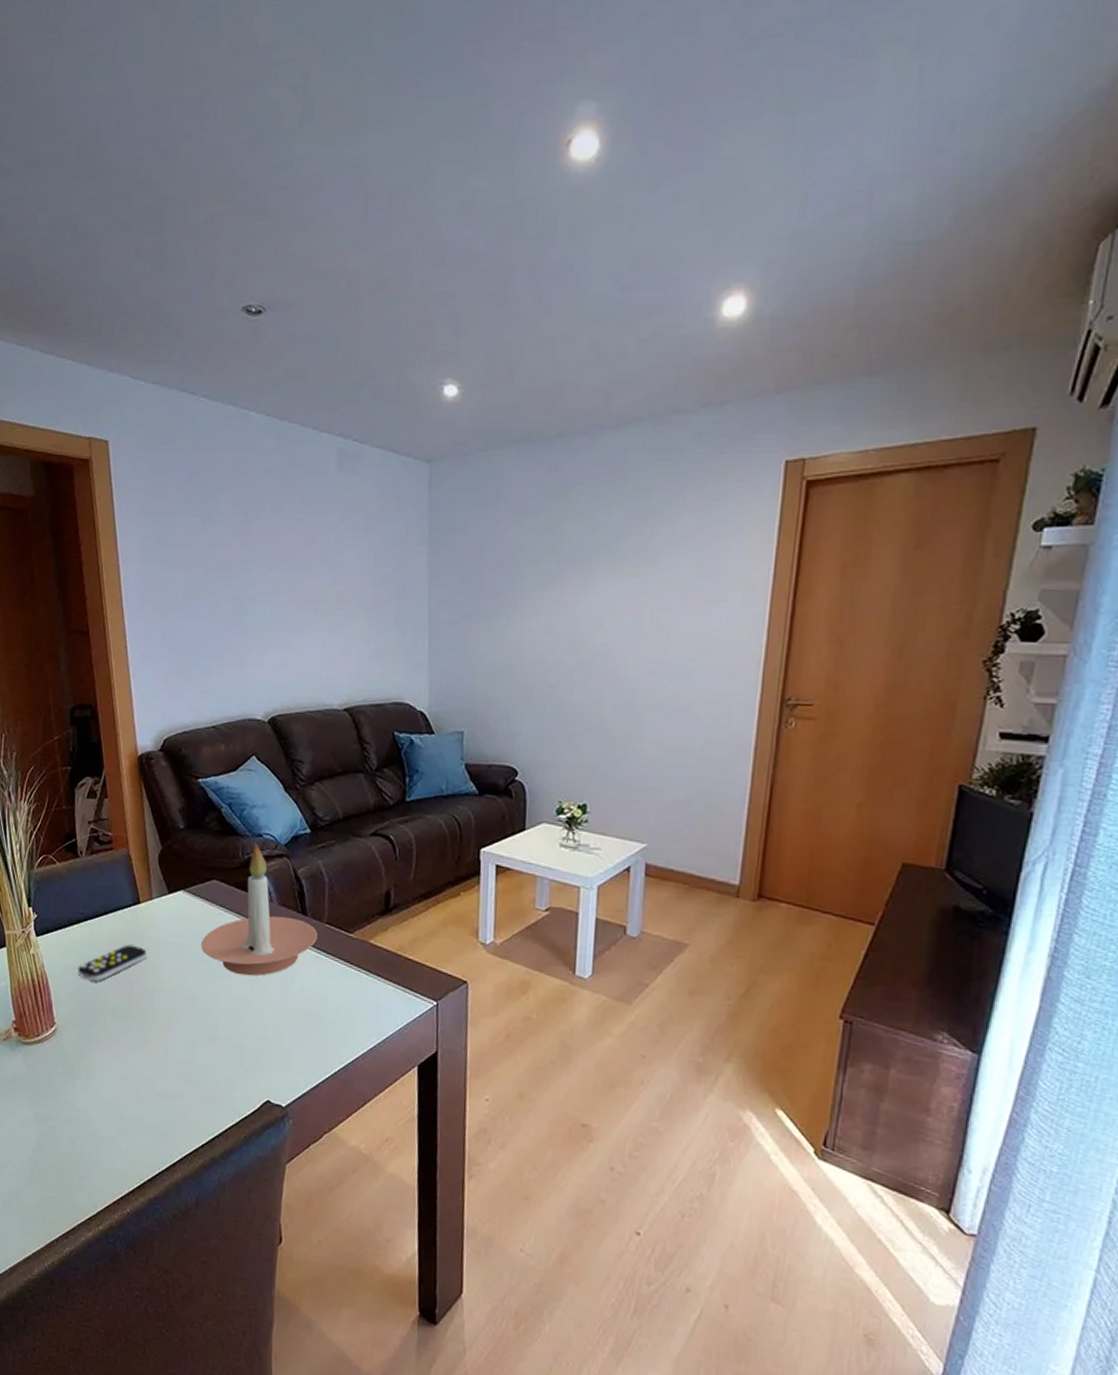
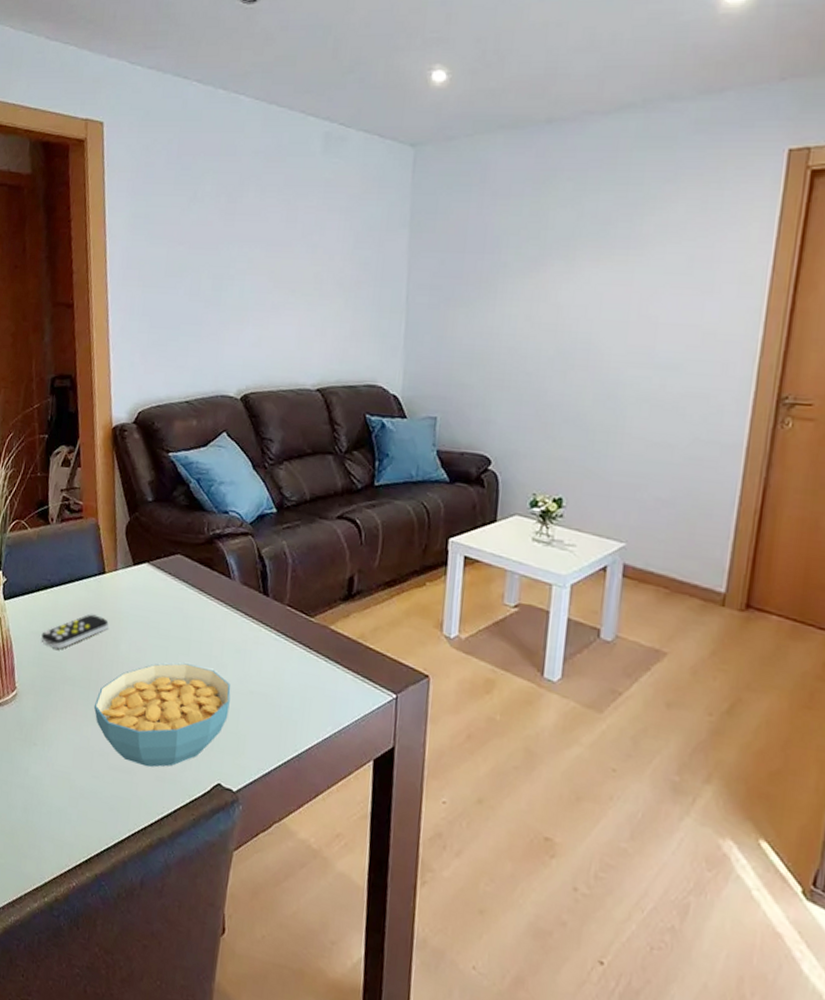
cereal bowl: none [137,986,275,1091] -> present [93,663,231,768]
candle holder: present [201,843,317,976] -> none [162,519,278,655]

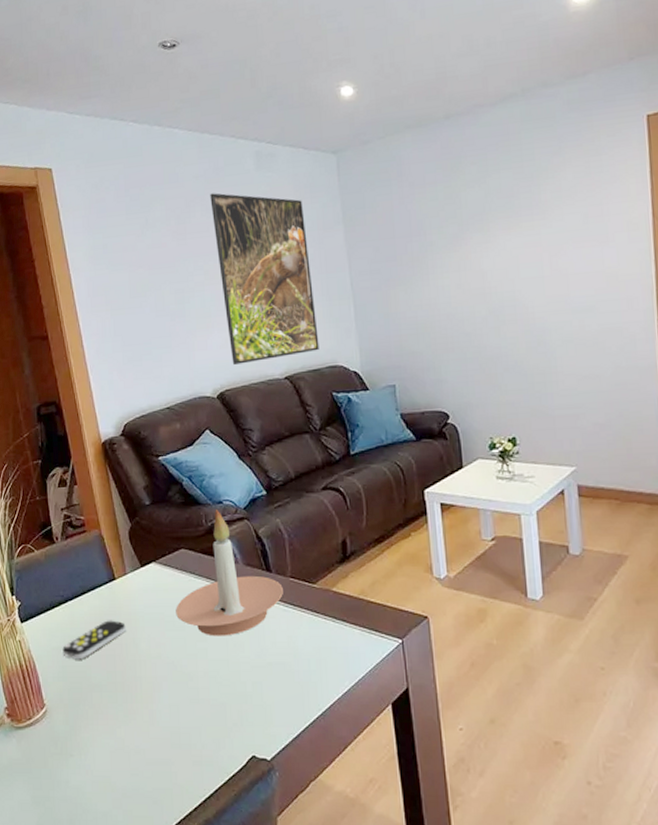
cereal bowl: present [93,663,231,768] -> none [123,649,252,755]
candle holder: none [162,519,278,655] -> present [176,510,283,637]
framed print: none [262,173,368,368] -> present [210,193,319,365]

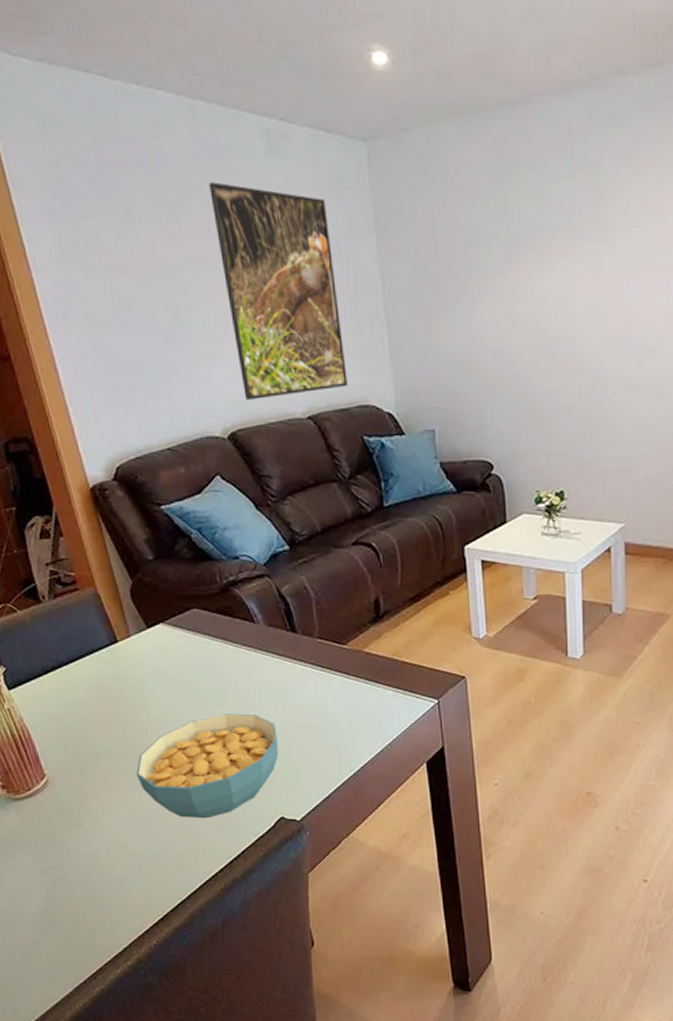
remote control: present [62,620,126,660] -> none [60,685,134,728]
cereal bowl: none [123,649,252,755] -> present [136,713,279,819]
candle holder: present [176,510,283,637] -> none [190,566,311,700]

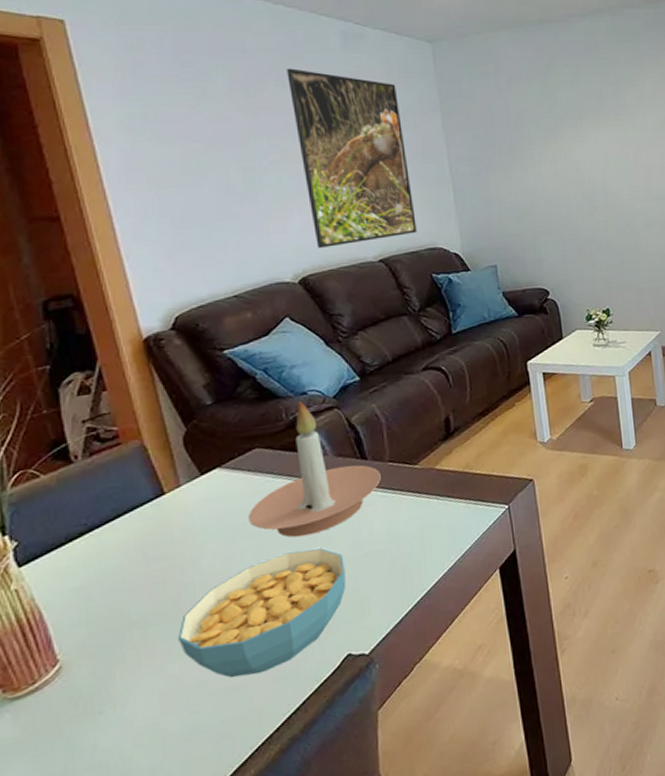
candle holder: none [190,566,311,700] -> present [248,401,381,538]

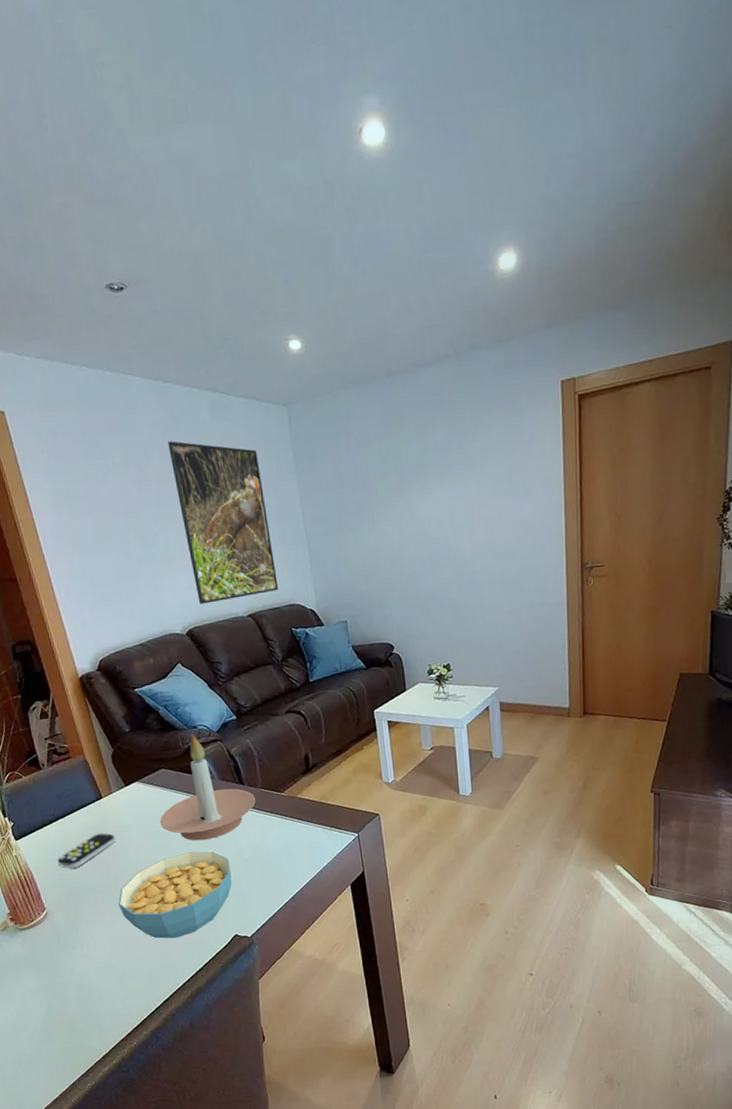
remote control: none [85,541,180,597] -> present [57,833,116,869]

